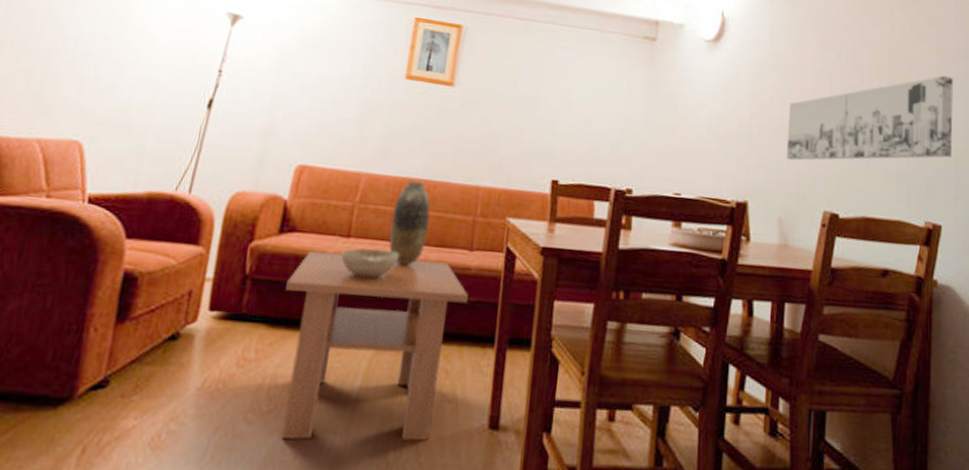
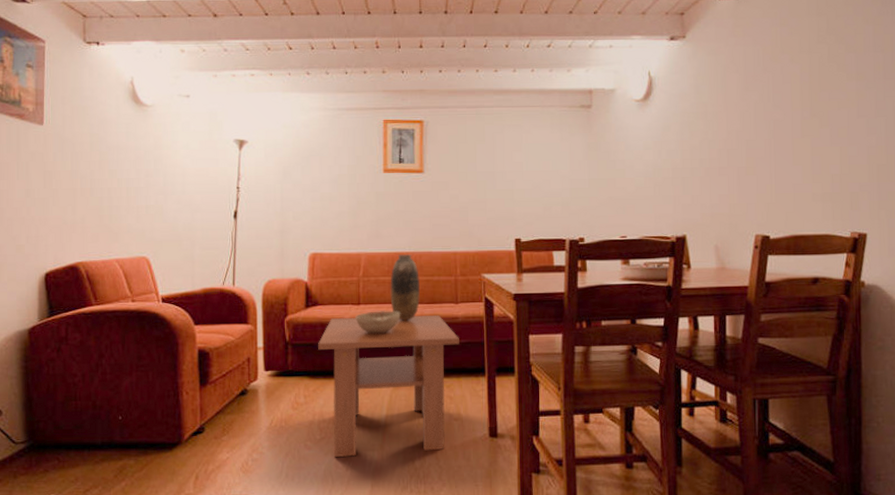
wall art: present [786,75,953,161] -> none [717,98,875,194]

